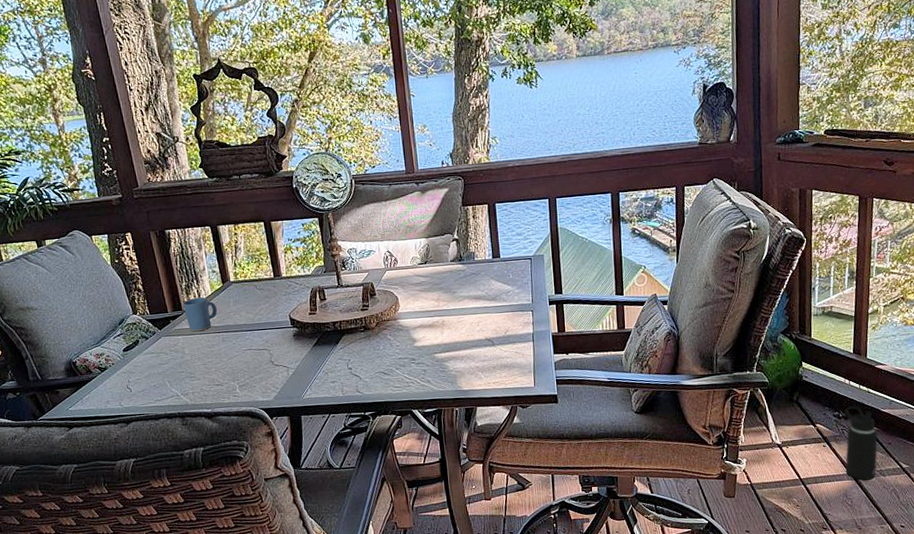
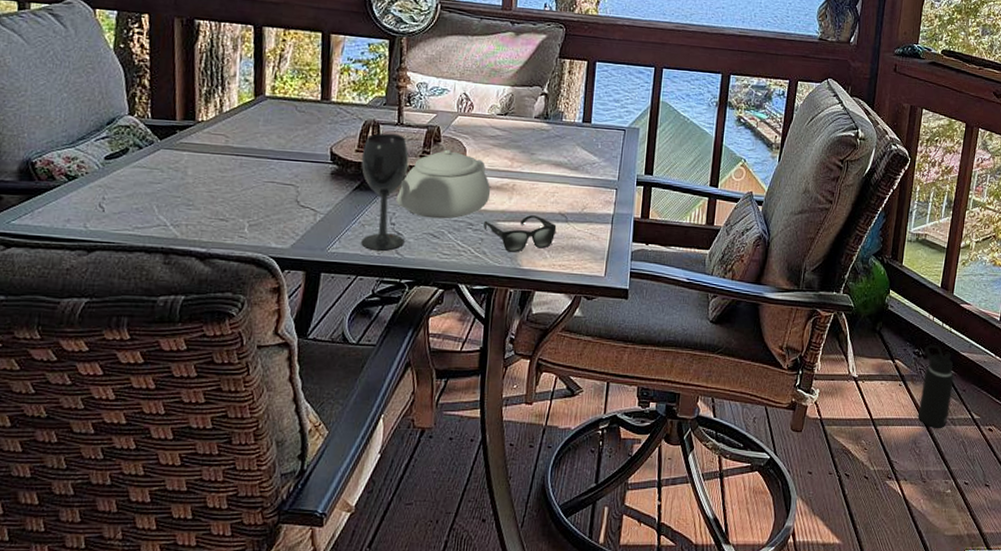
mug: present [182,297,218,332] -> none [197,107,242,150]
wine glass: none [314,294,362,392] -> present [361,133,410,251]
teapot: none [348,300,425,360] -> present [396,149,491,219]
sunglasses: none [424,344,486,378] -> present [483,215,557,252]

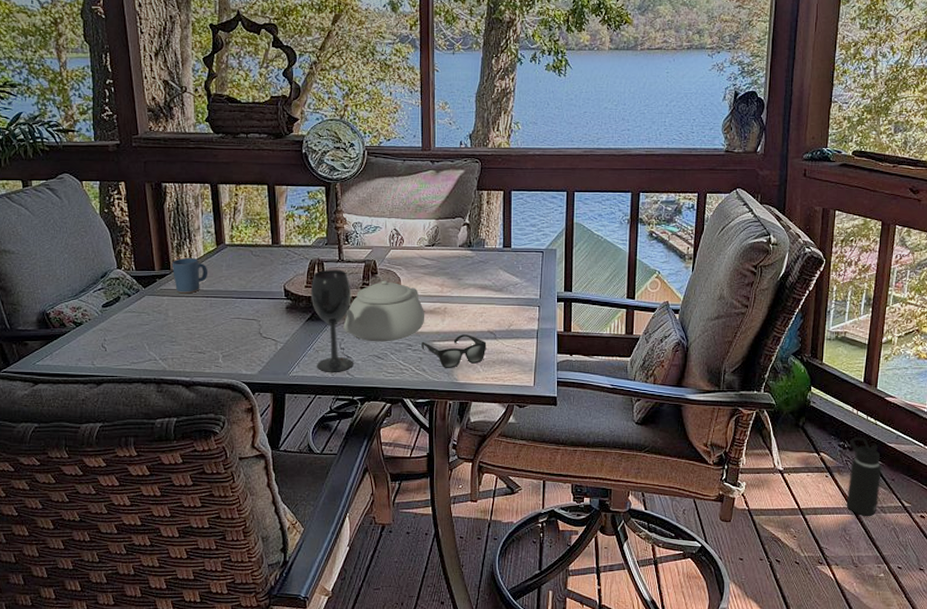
mug: none [197,107,242,150] -> present [172,257,208,294]

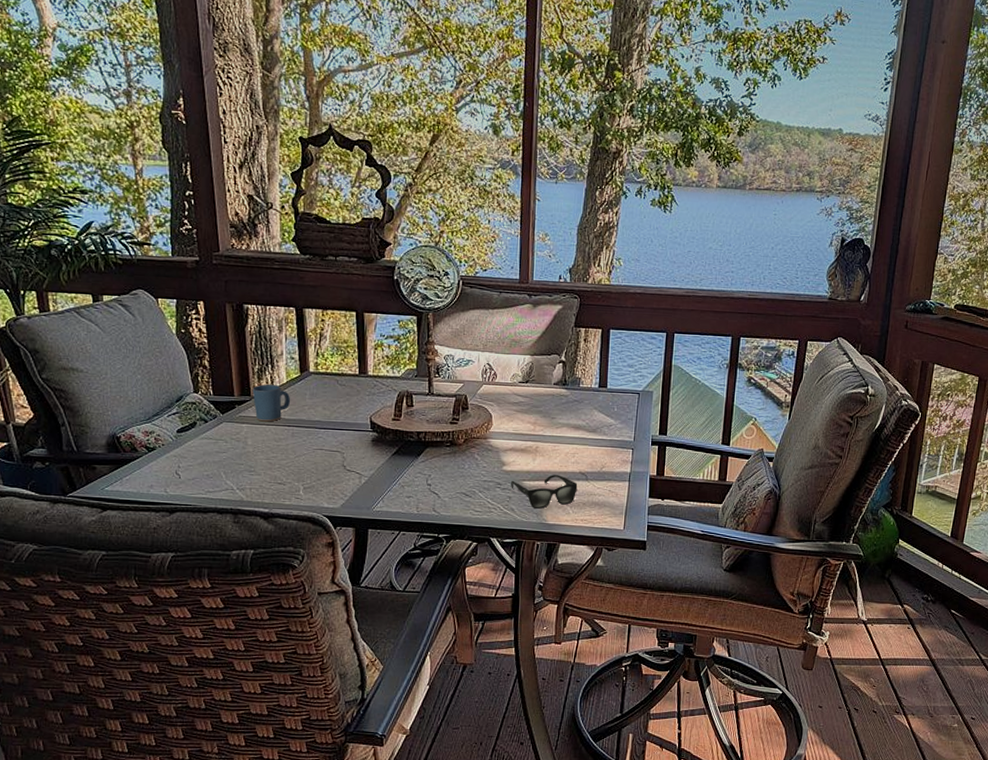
wine glass: present [310,269,353,372] -> none [398,402,441,509]
teapot: present [343,280,425,342] -> none [431,416,516,480]
water bottle: present [846,436,882,516] -> none [926,590,962,668]

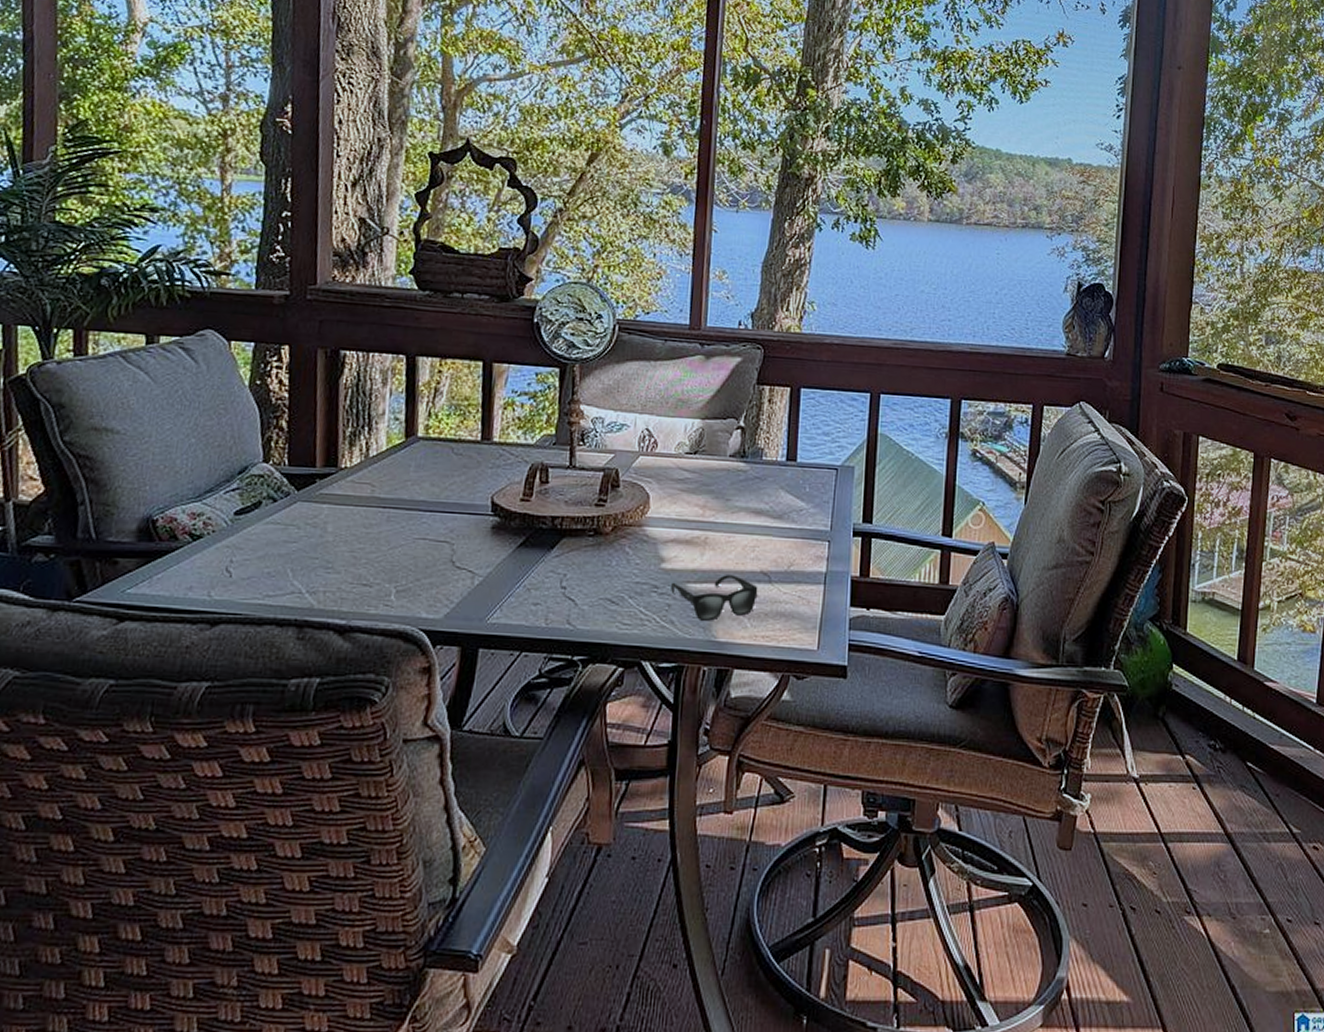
mug: present [252,384,291,422] -> none [340,451,390,502]

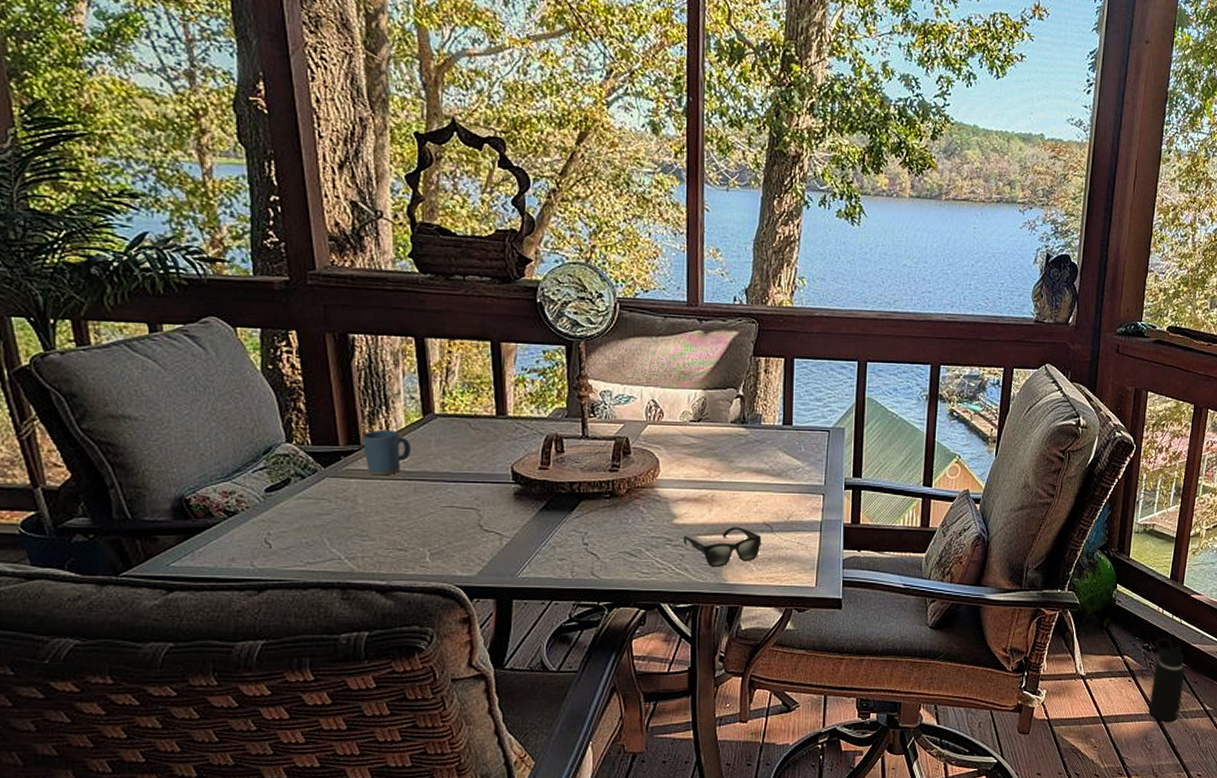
mug: none [340,451,390,502] -> present [362,429,412,476]
water bottle: none [1219,734,1263,846] -> present [1148,637,1185,722]

